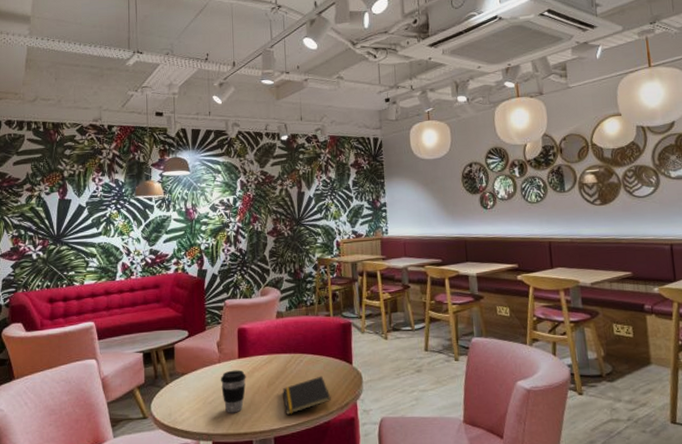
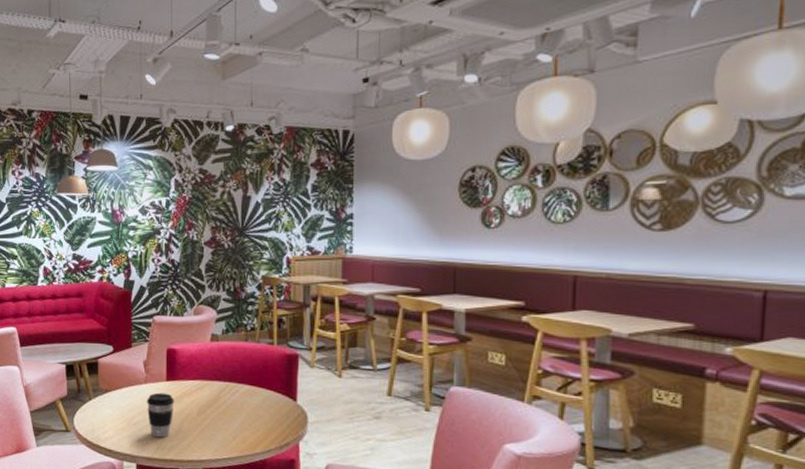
notepad: present [283,376,331,415] -> none [214,409,269,447]

